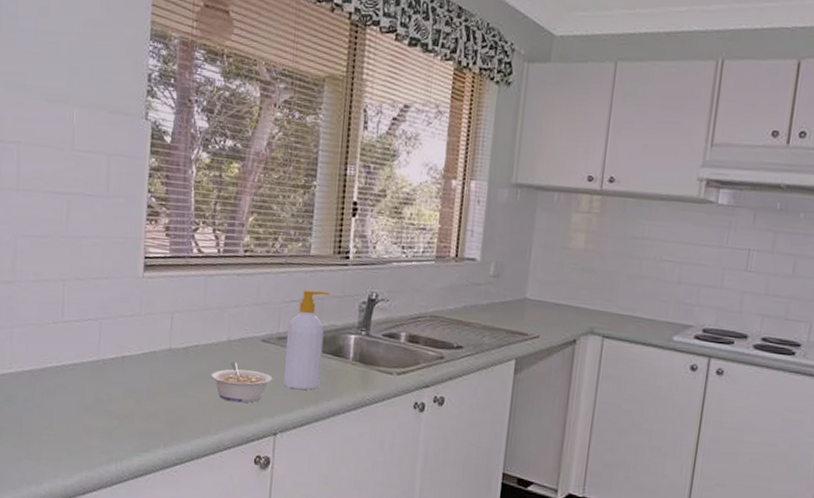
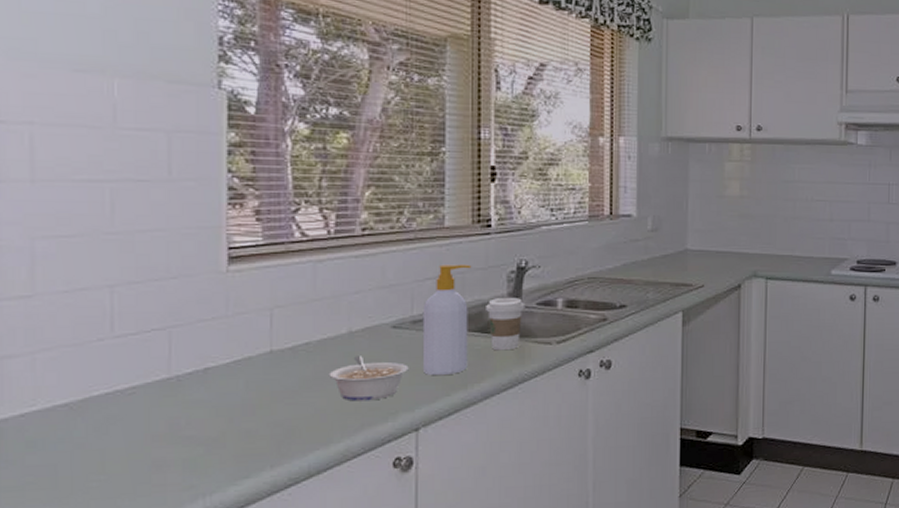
coffee cup: none [339,325,373,375] -> present [486,298,526,351]

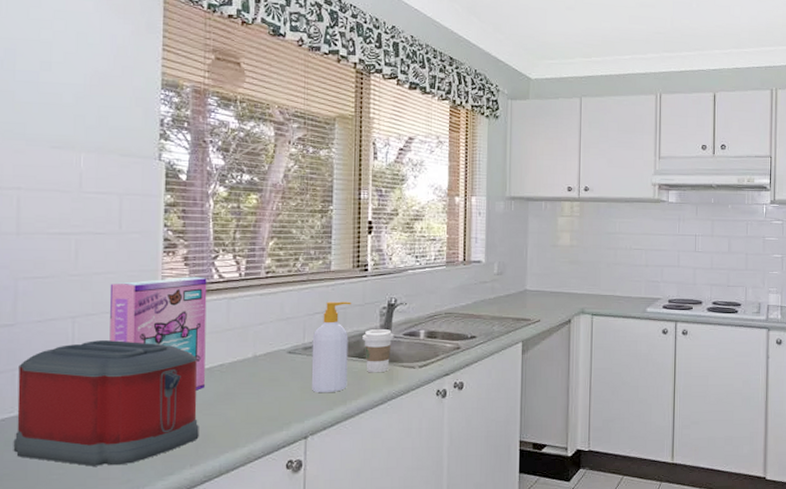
toaster: none [37,314,281,471] -> present [13,340,199,467]
cereal box: none [158,235,286,375] -> present [109,277,207,391]
legume: present [329,356,409,402] -> none [237,376,300,413]

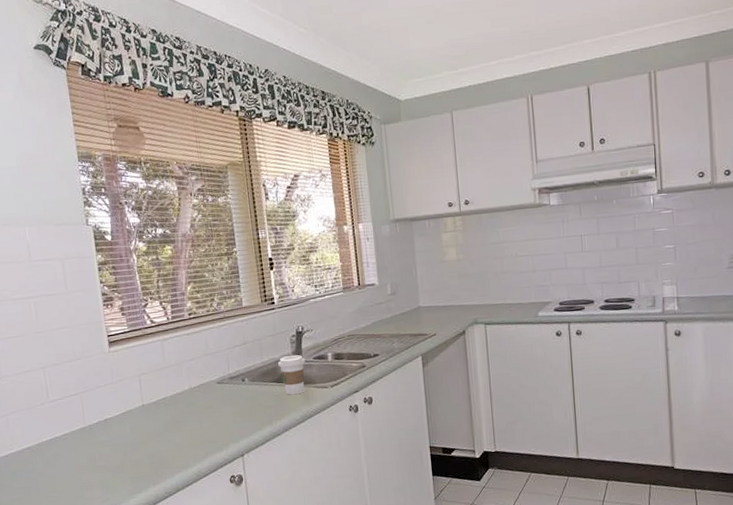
toaster: present [13,340,199,467] -> none [10,384,156,490]
cereal box: present [109,277,207,391] -> none [66,323,154,422]
soap bottle: present [311,301,352,393] -> none [235,333,271,416]

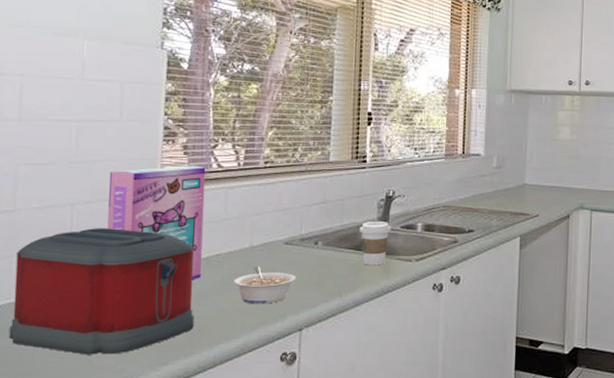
toaster: none [10,384,156,490] -> present [9,228,194,355]
cereal box: none [66,323,154,422] -> present [107,165,206,280]
legume: none [181,405,232,437] -> present [233,266,296,304]

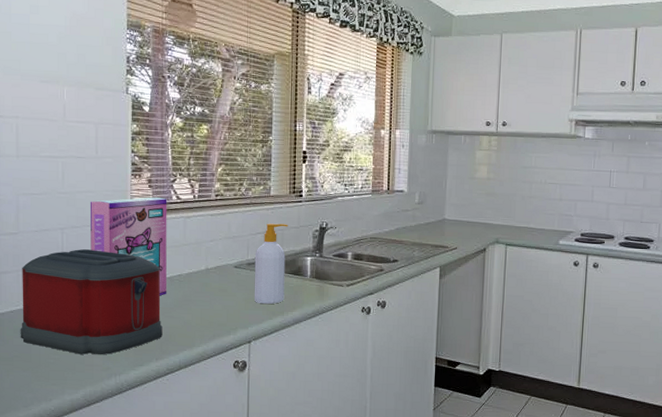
legume: present [233,266,296,304] -> none [193,286,245,319]
soap bottle: none [307,193,350,285] -> present [254,223,289,305]
coffee cup: present [360,222,392,266] -> none [298,250,325,289]

